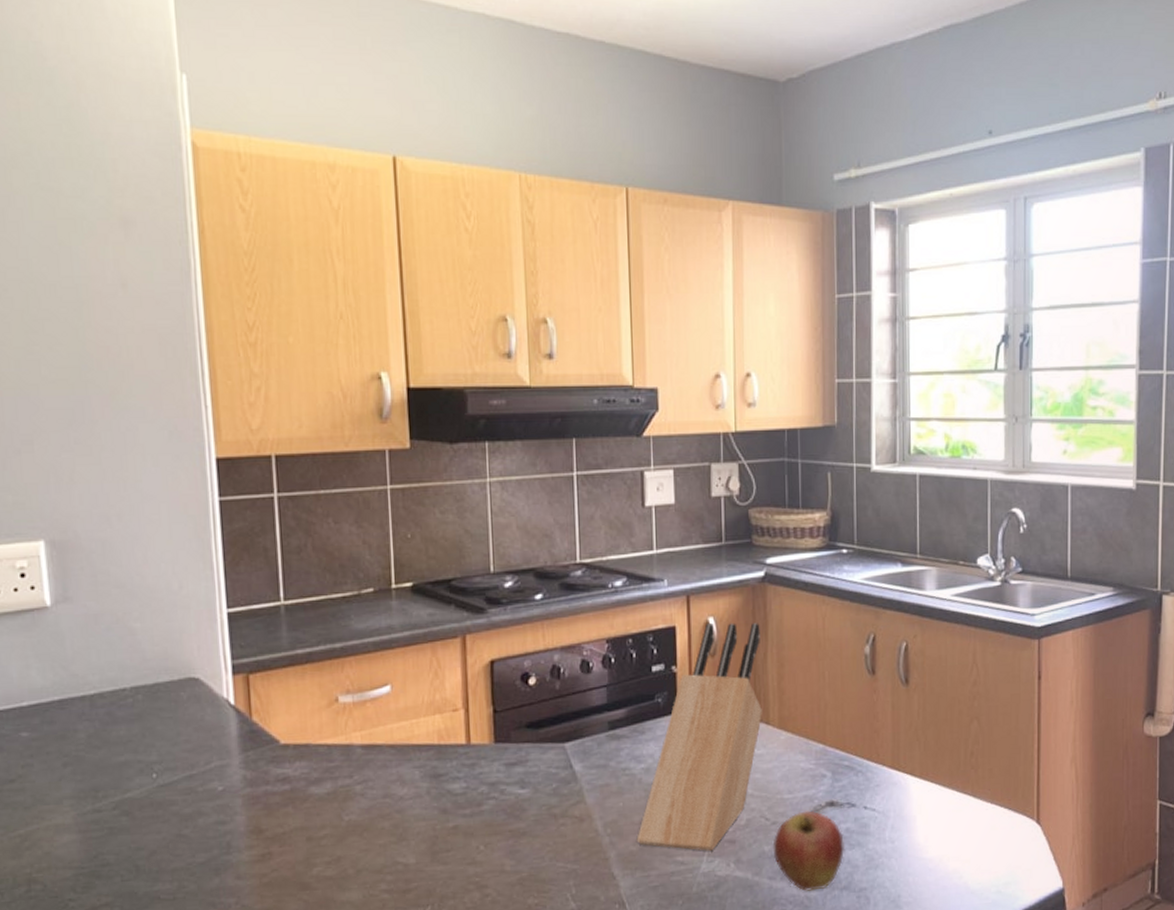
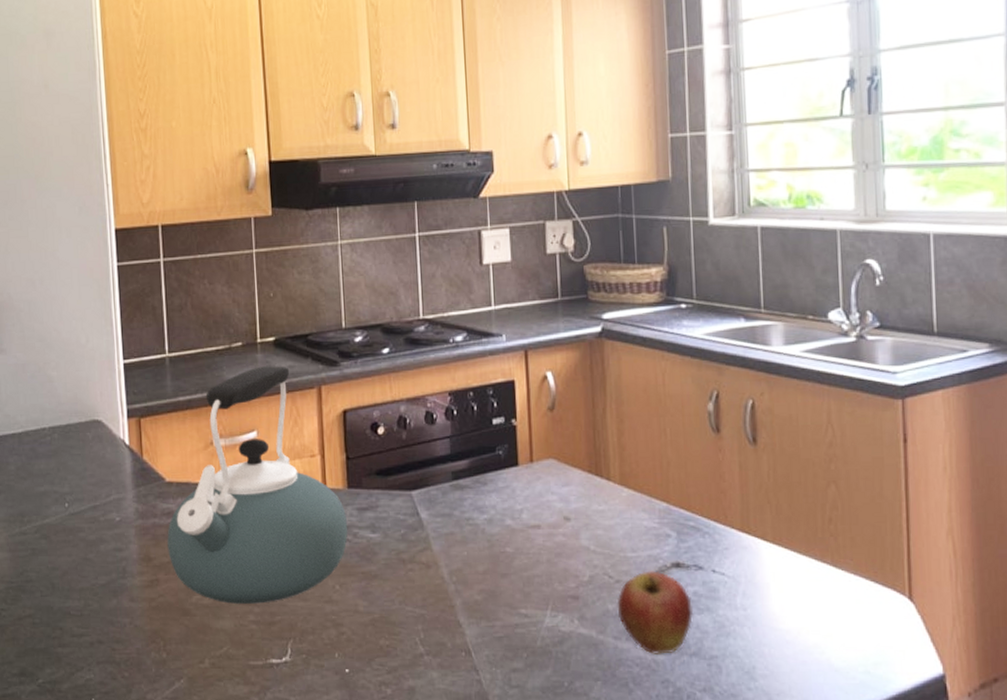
kettle: none [282,614,495,873] -> present [167,366,348,604]
knife block: present [636,622,763,851] -> none [481,377,604,605]

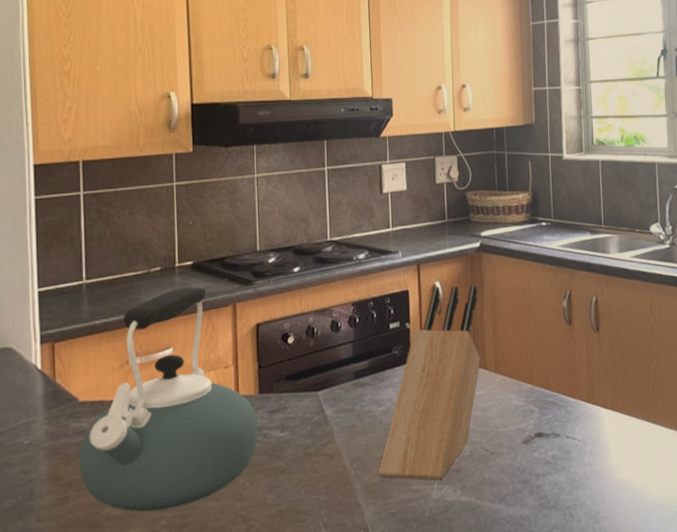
knife block: none [481,377,604,605] -> present [378,285,482,480]
fruit: present [616,571,694,654] -> none [491,441,552,512]

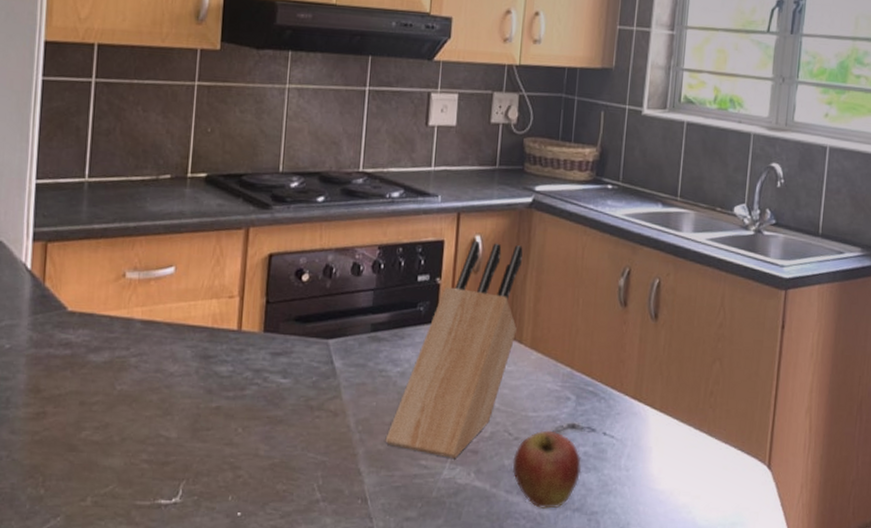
kettle: present [78,287,259,512] -> none [60,201,259,443]
fruit: none [491,441,552,512] -> present [512,430,582,509]

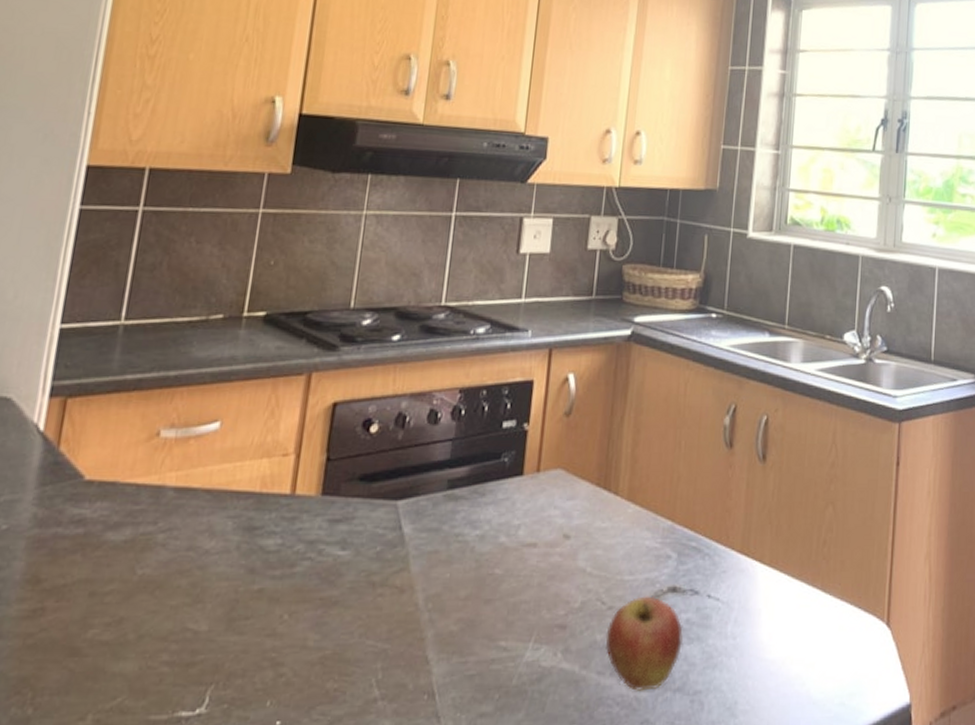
knife block: present [385,240,523,458] -> none [458,379,620,636]

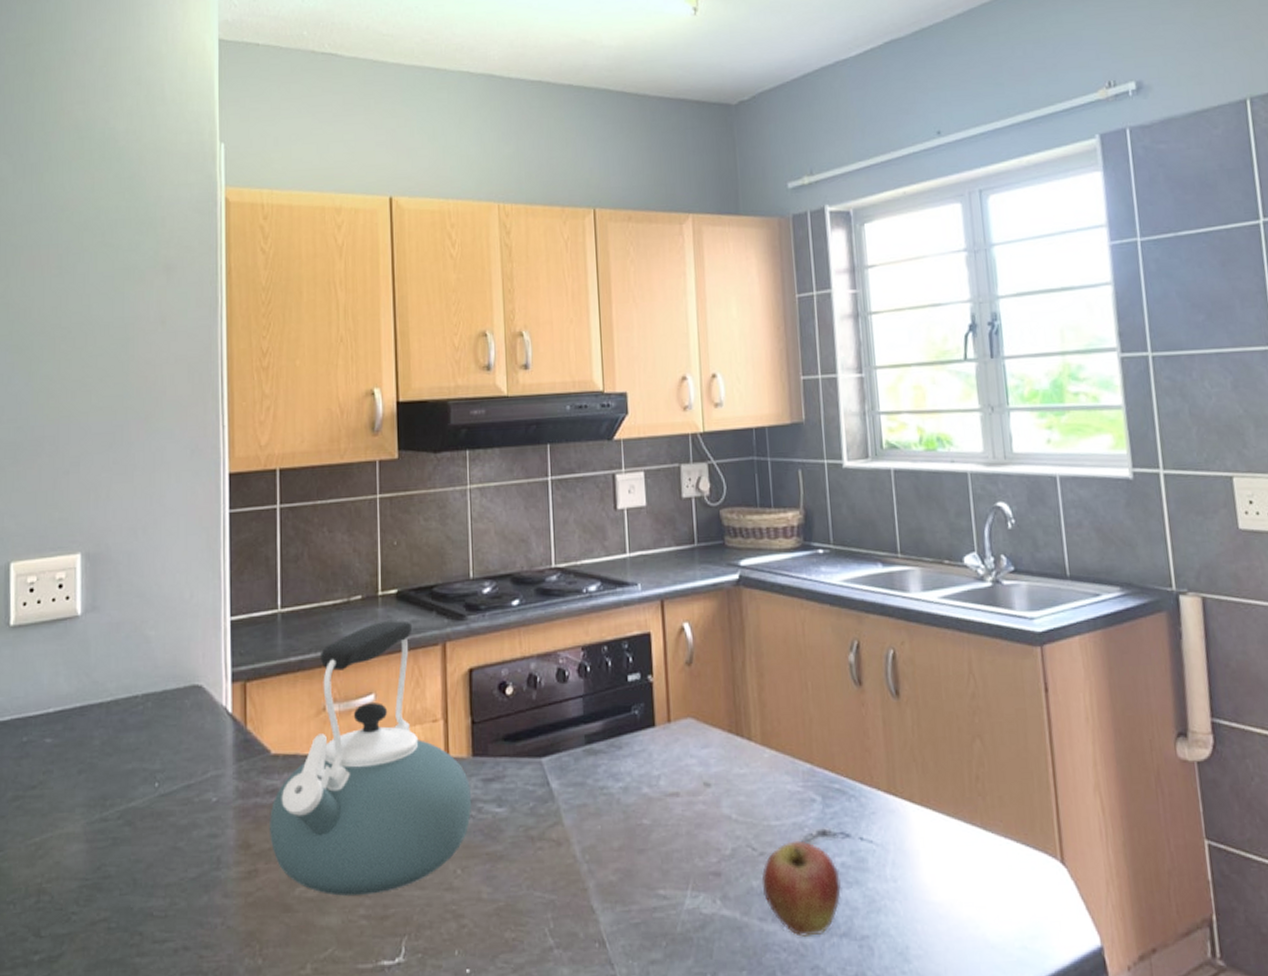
kettle: none [66,345,314,639] -> present [270,621,472,896]

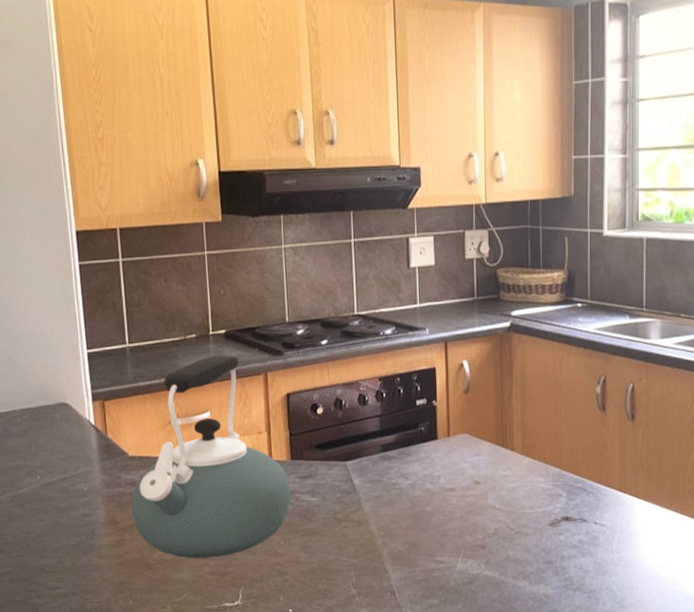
fruit: present [761,840,842,937] -> none [516,523,578,590]

